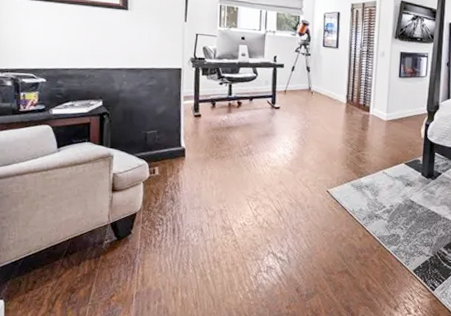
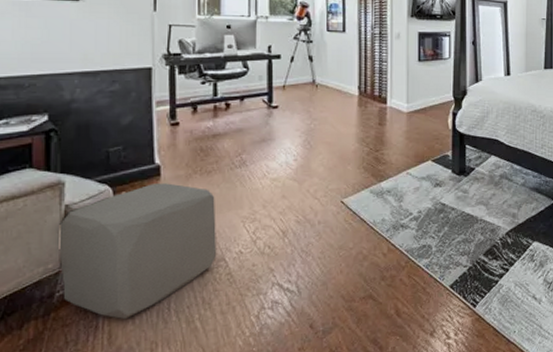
pouf: none [107,162,227,268] -> present [59,183,217,320]

